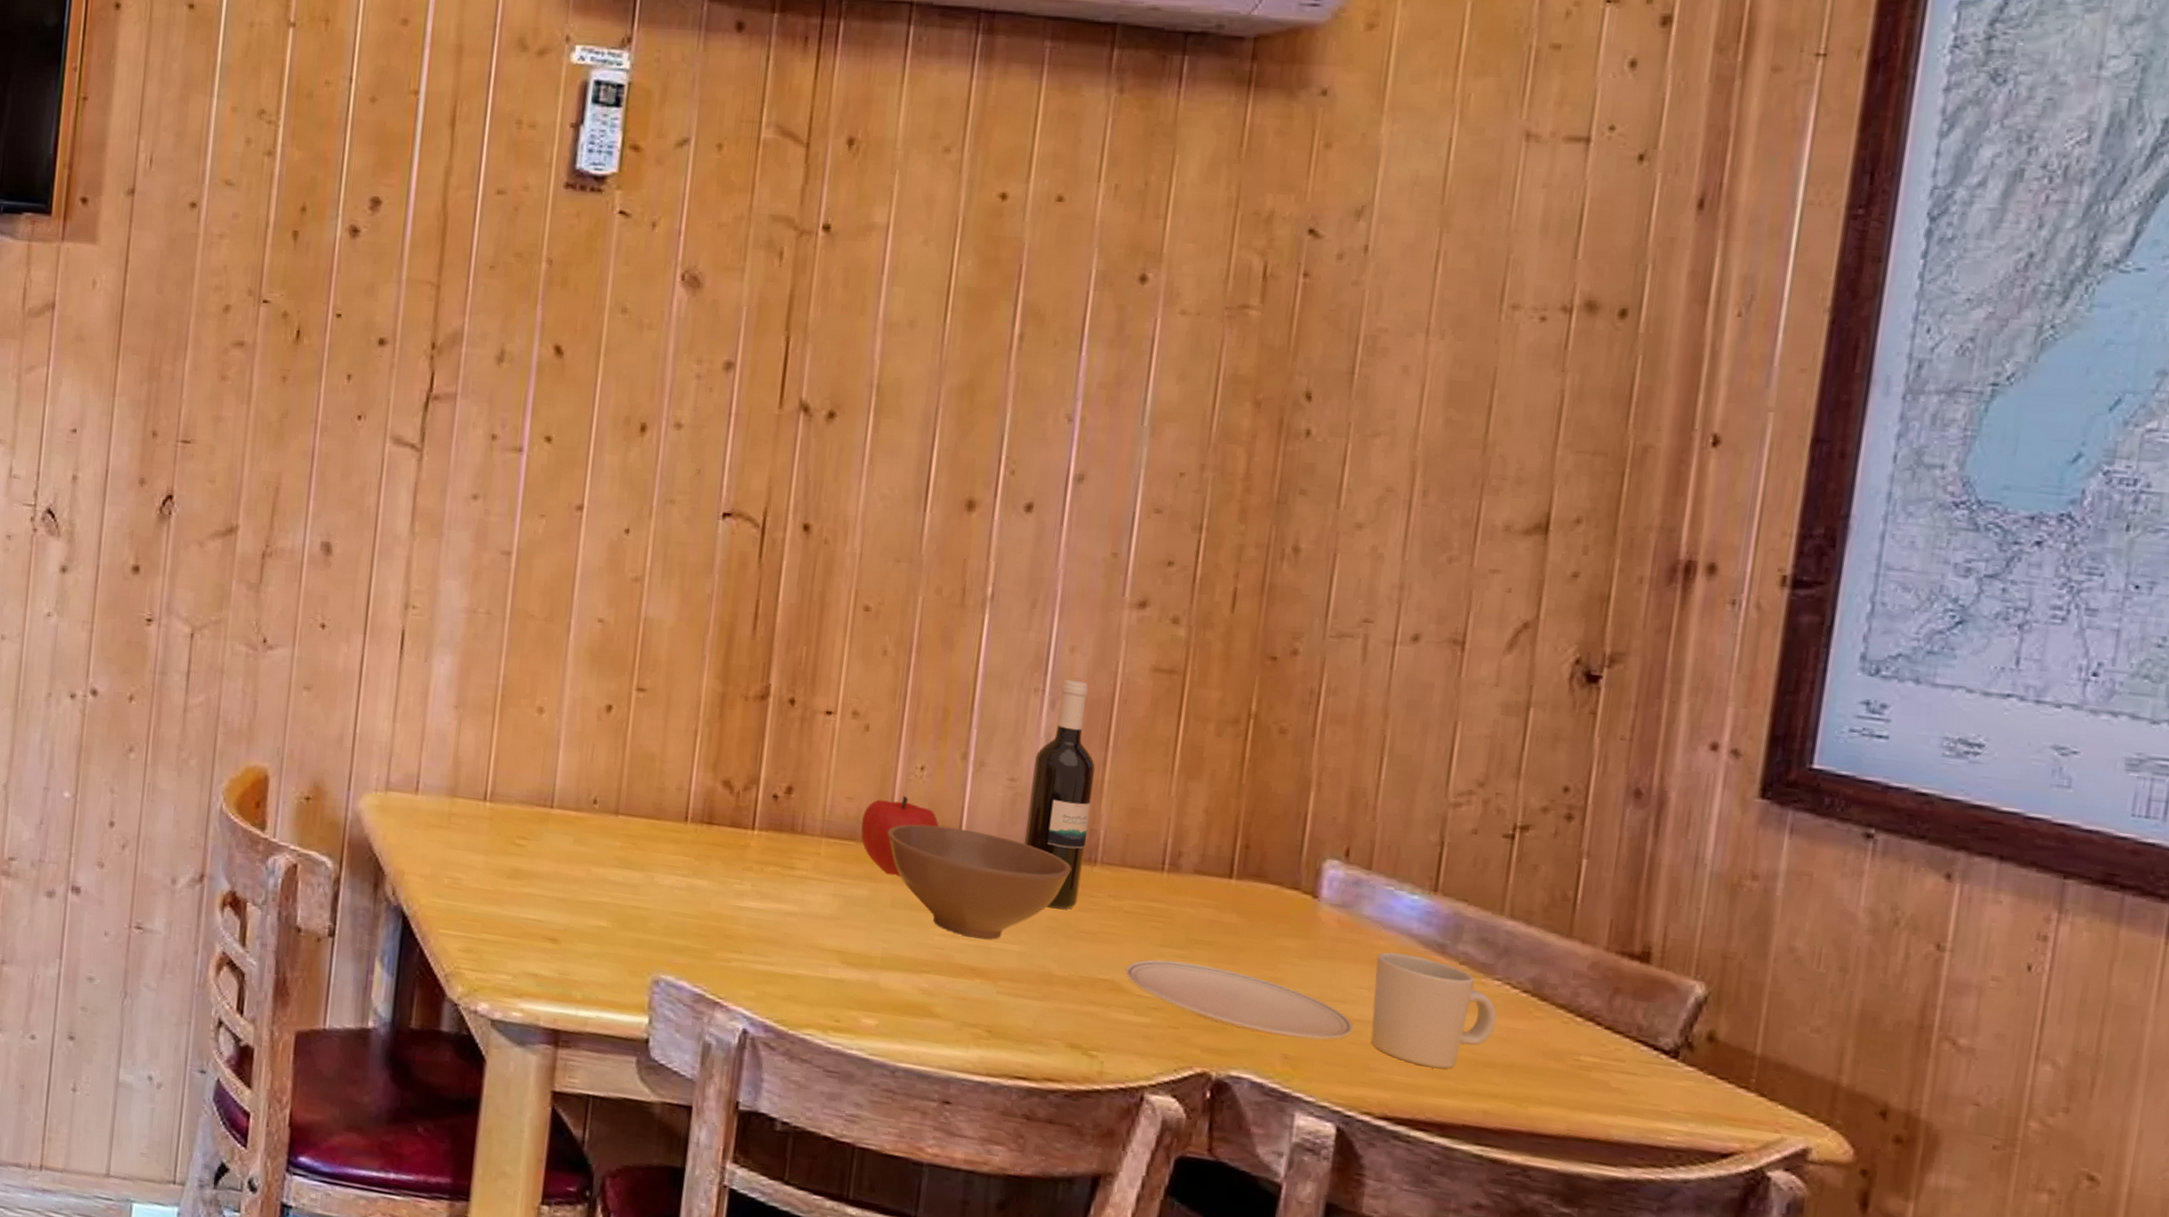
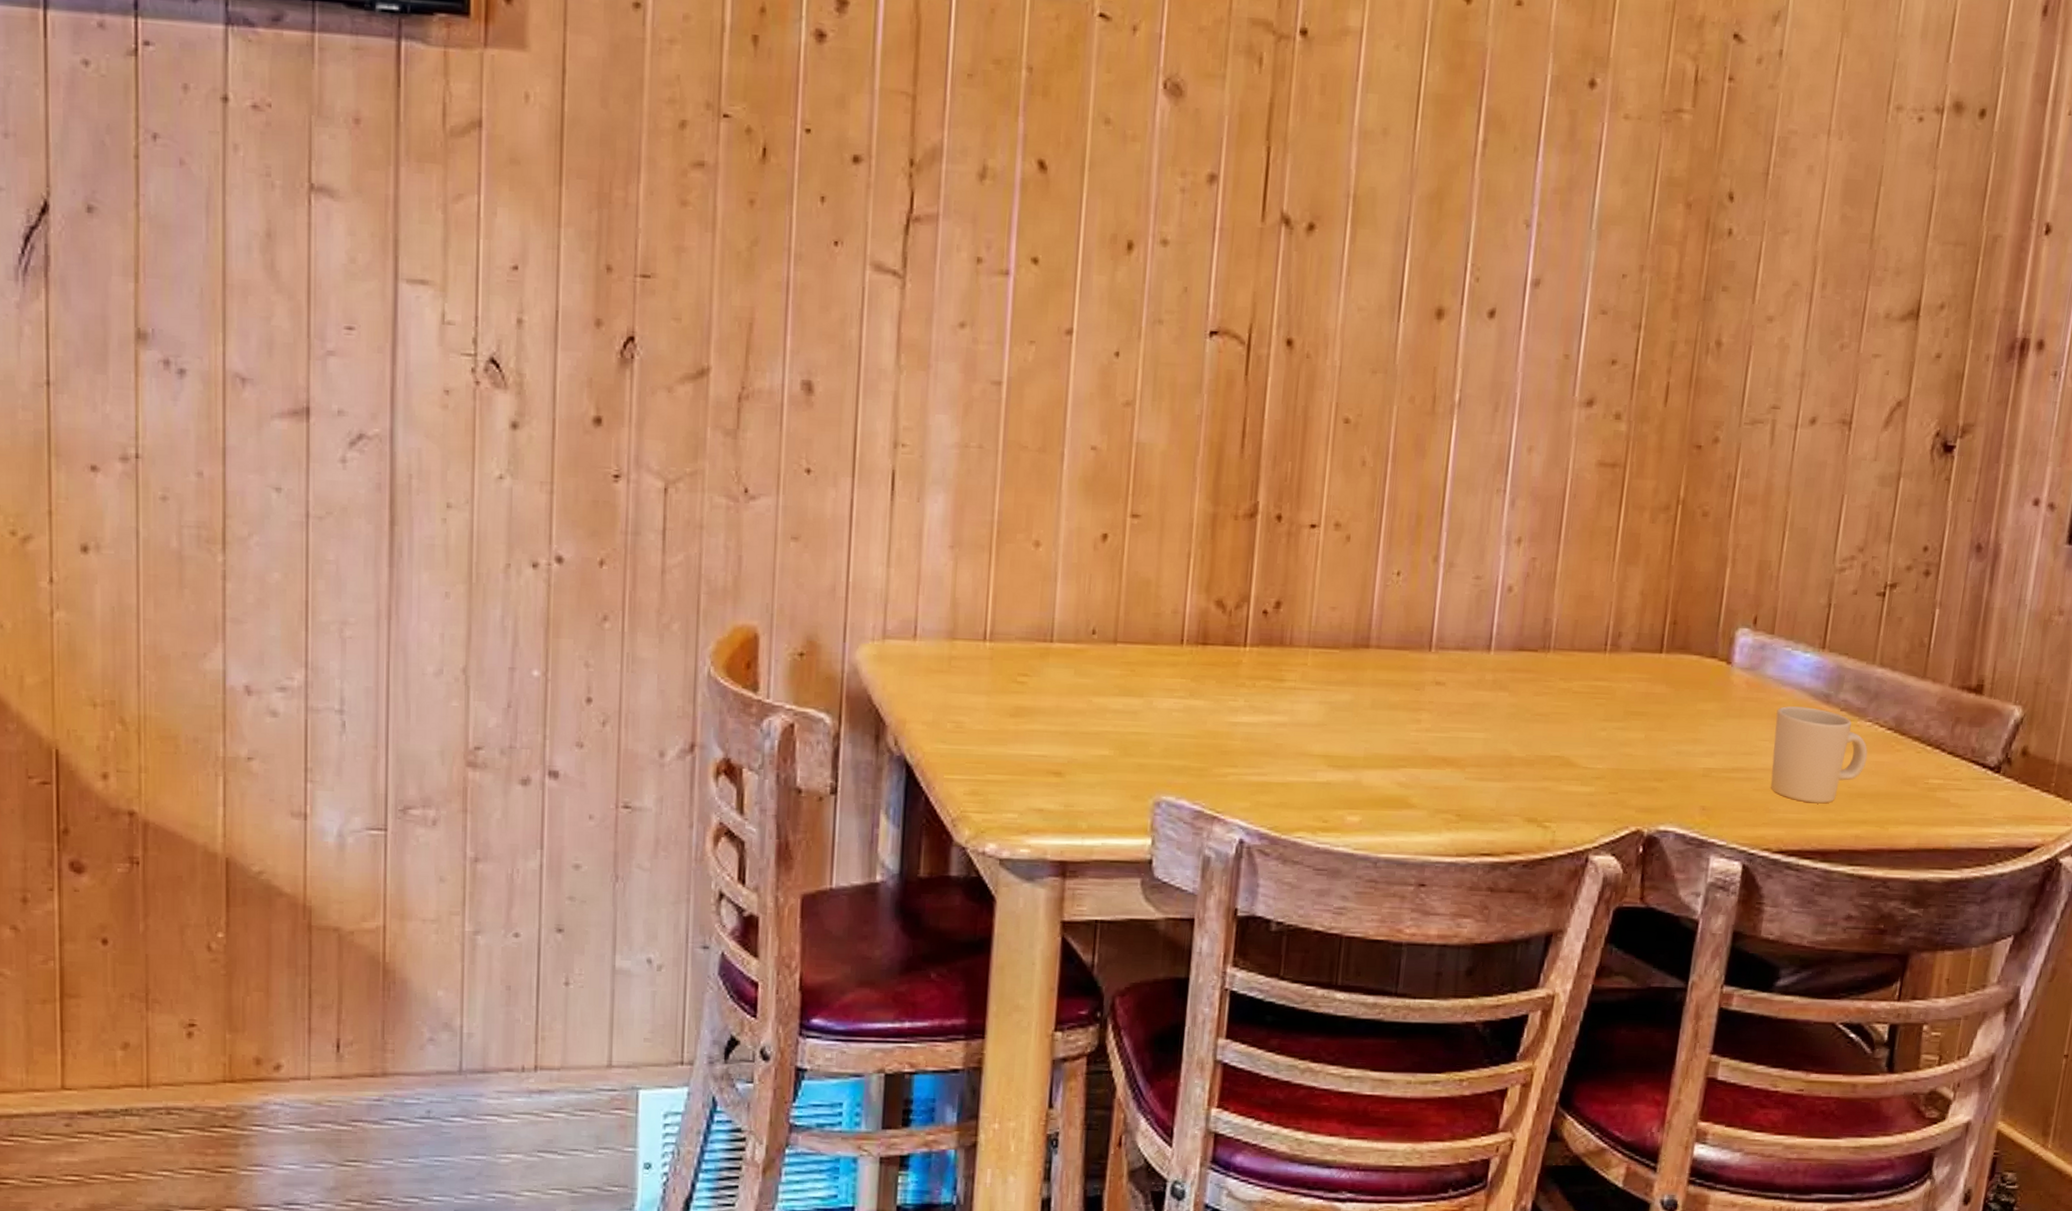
fruit: present [861,795,940,877] -> none [1344,601,1414,679]
bowl: present [887,824,1072,939] -> none [1368,627,1529,730]
wine bottle: present [1023,679,1096,909] -> none [1487,478,1550,696]
plate: present [1125,959,1355,1041] -> none [1573,733,1758,792]

